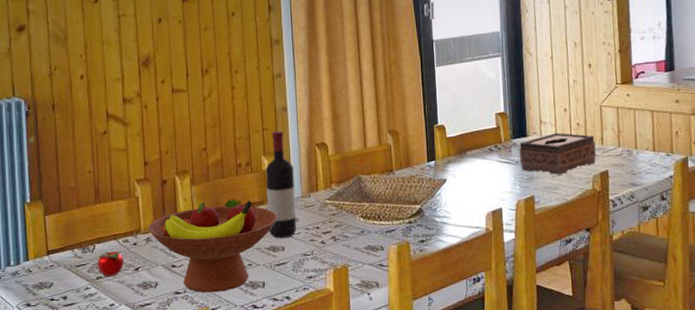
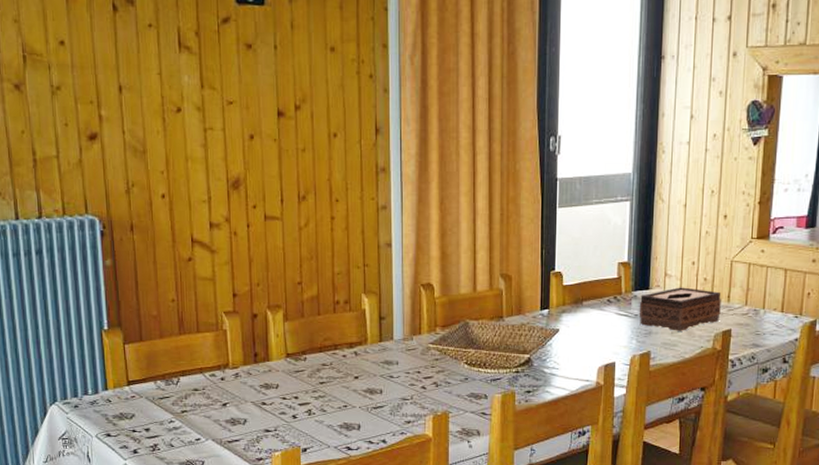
apple: present [97,251,124,276] -> none [182,385,210,411]
fruit bowl: present [147,199,278,293] -> none [236,338,377,433]
wine bottle: present [265,131,297,238] -> none [365,268,397,381]

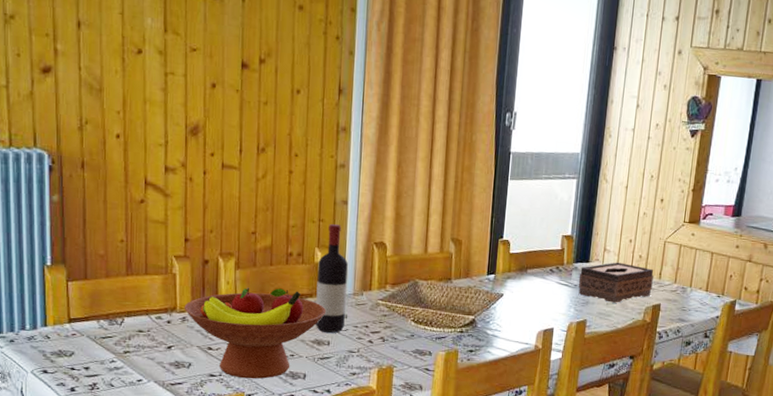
fruit bowl: none [236,338,377,433] -> present [184,287,327,379]
wine bottle: none [365,268,397,381] -> present [315,224,348,333]

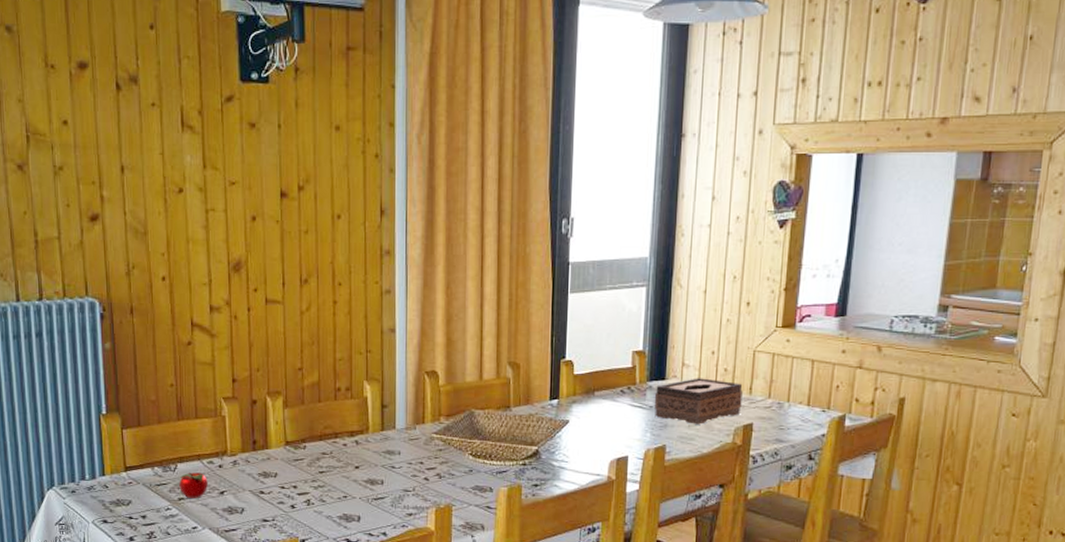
apple: none [125,326,155,352] -> present [179,472,208,498]
fruit bowl: present [184,287,327,379] -> none [234,426,379,523]
wine bottle: present [315,224,348,333] -> none [367,355,399,471]

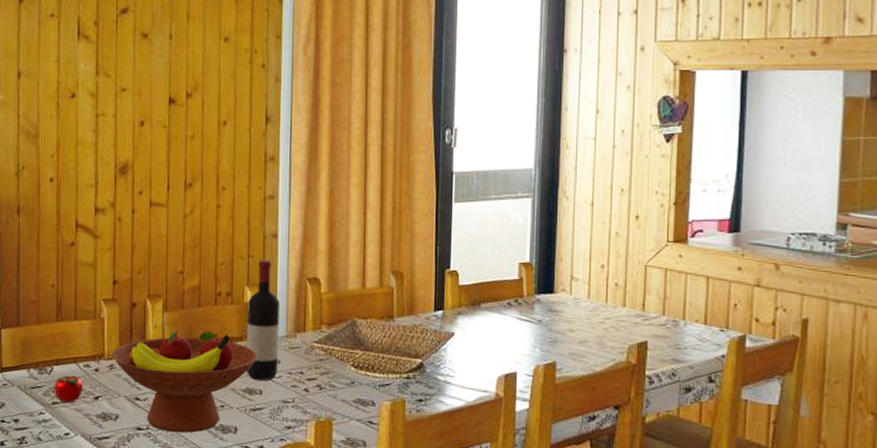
fruit bowl: none [234,426,379,523] -> present [111,331,258,433]
wine bottle: none [367,355,399,471] -> present [246,260,280,381]
tissue box: present [653,378,743,425] -> none [542,292,635,341]

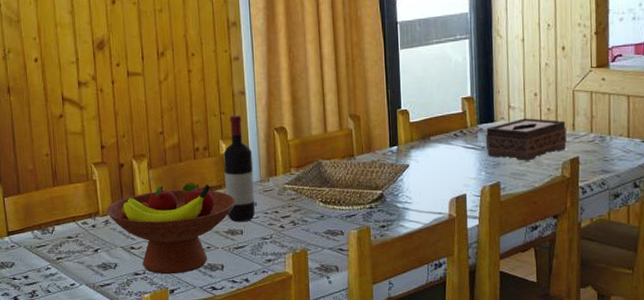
apple: present [54,375,83,403] -> none [57,233,83,257]
tissue box: none [542,292,635,341] -> present [485,118,567,161]

